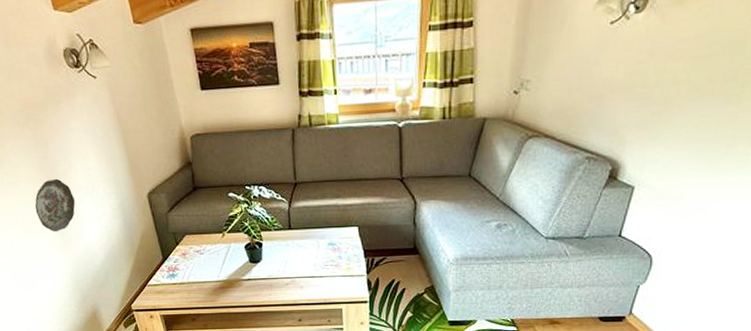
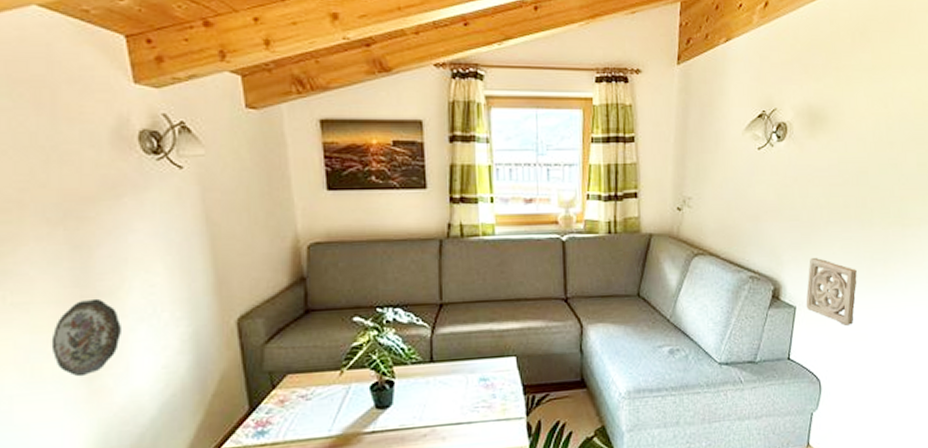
wall ornament: none [646,136,712,207] -> present [805,257,857,327]

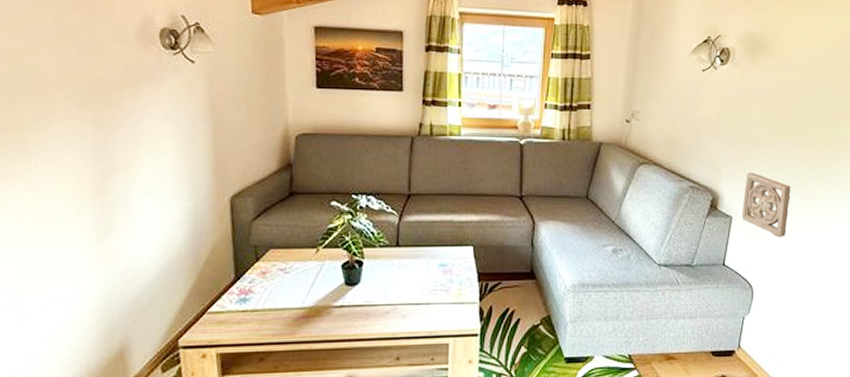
decorative plate: present [51,298,121,377] -> none [71,171,131,240]

